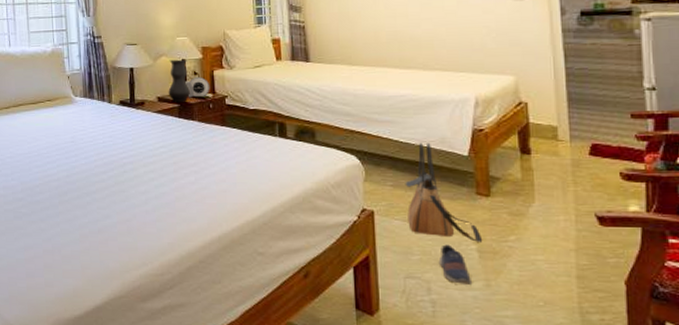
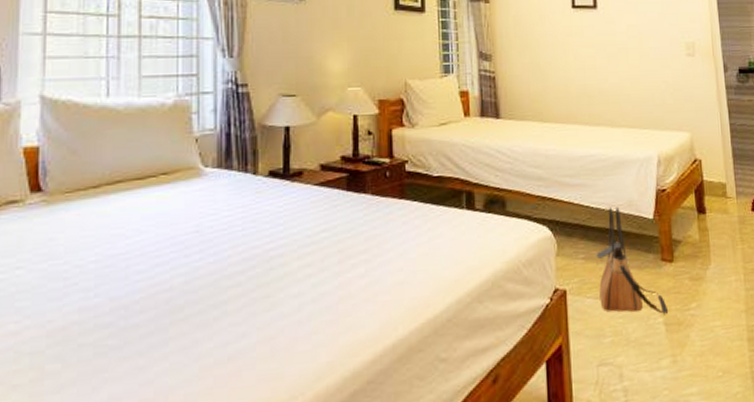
vase: present [168,59,190,102] -> none [334,115,362,171]
alarm clock: present [185,76,211,99] -> none [357,136,388,166]
shoe: present [438,244,473,284] -> none [629,320,661,365]

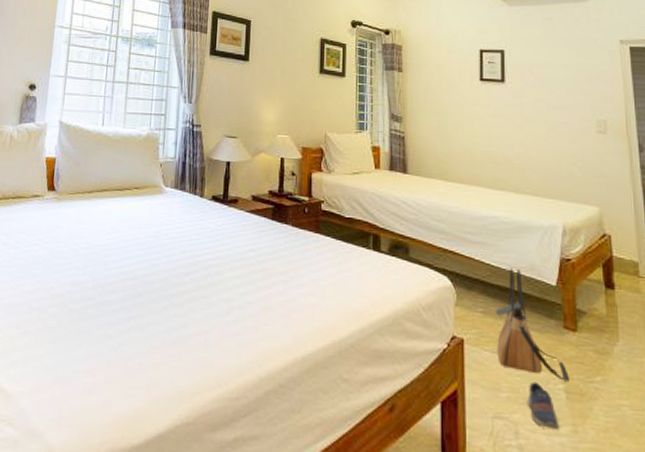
shoe: none [629,320,661,365] -> present [526,381,560,429]

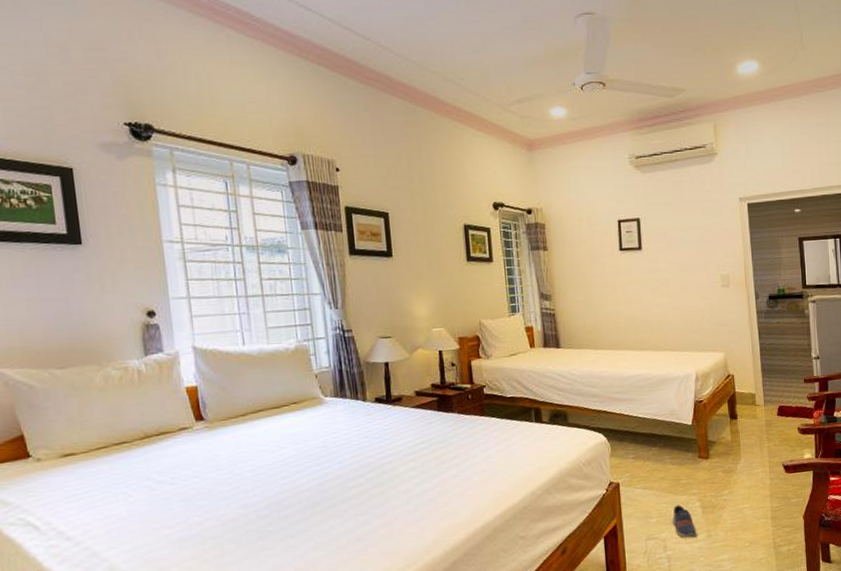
tote bag: present [495,268,569,382] -> none [643,416,704,500]

